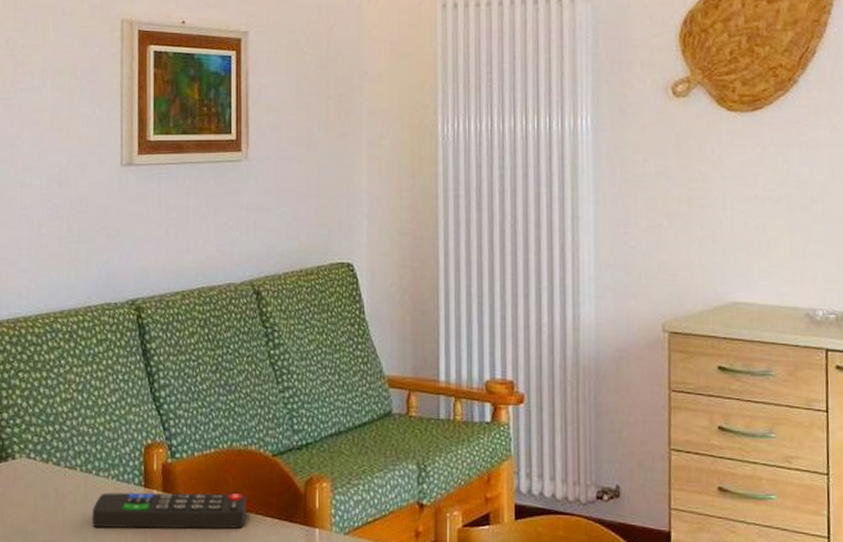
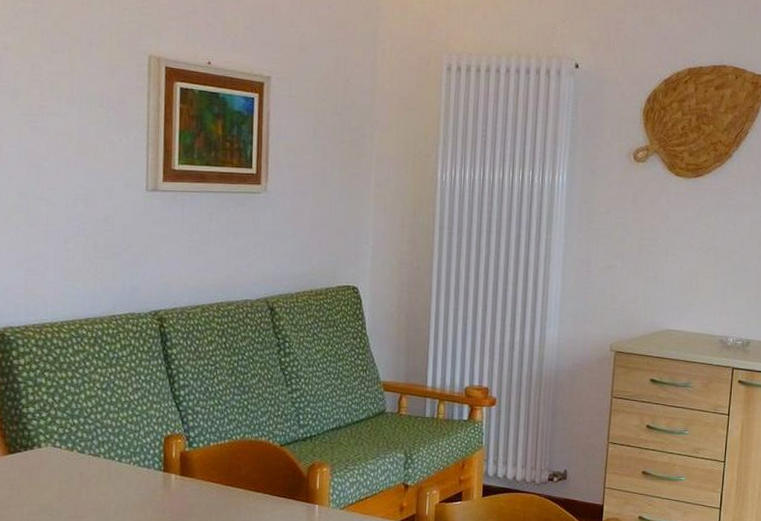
remote control: present [91,492,247,529] -> none [114,475,256,506]

